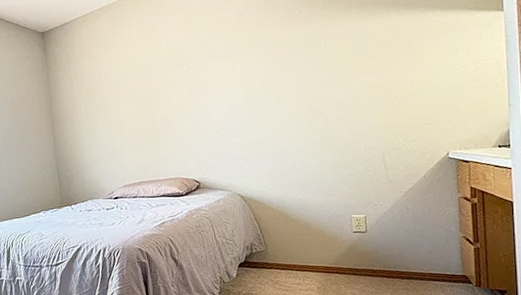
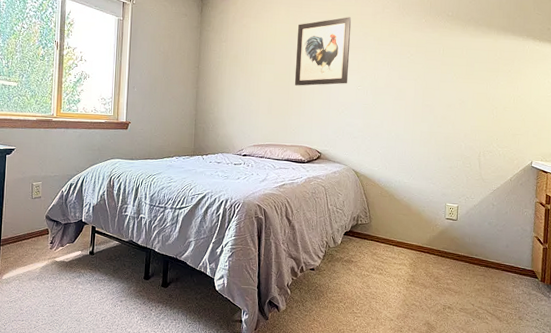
wall art: none [153,25,219,113] -> present [294,17,352,86]

